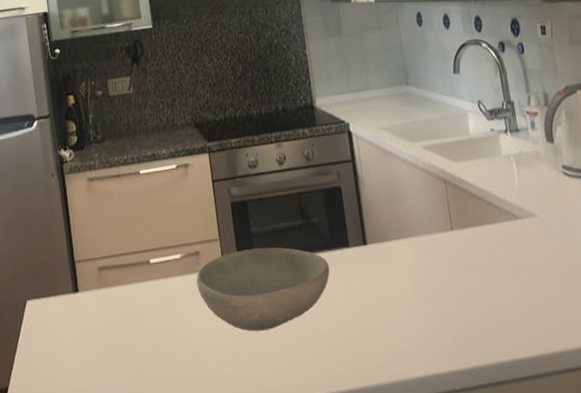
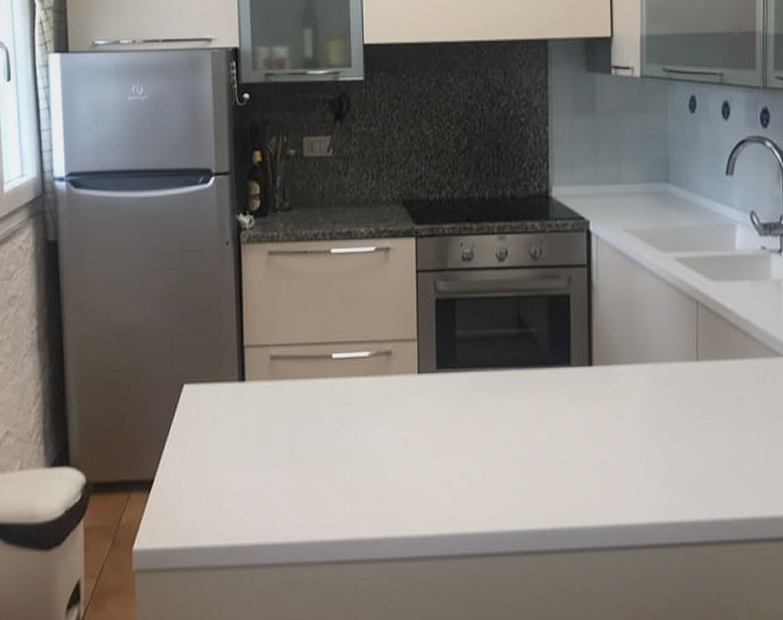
bowl: present [196,247,330,332] -> none [385,355,545,450]

